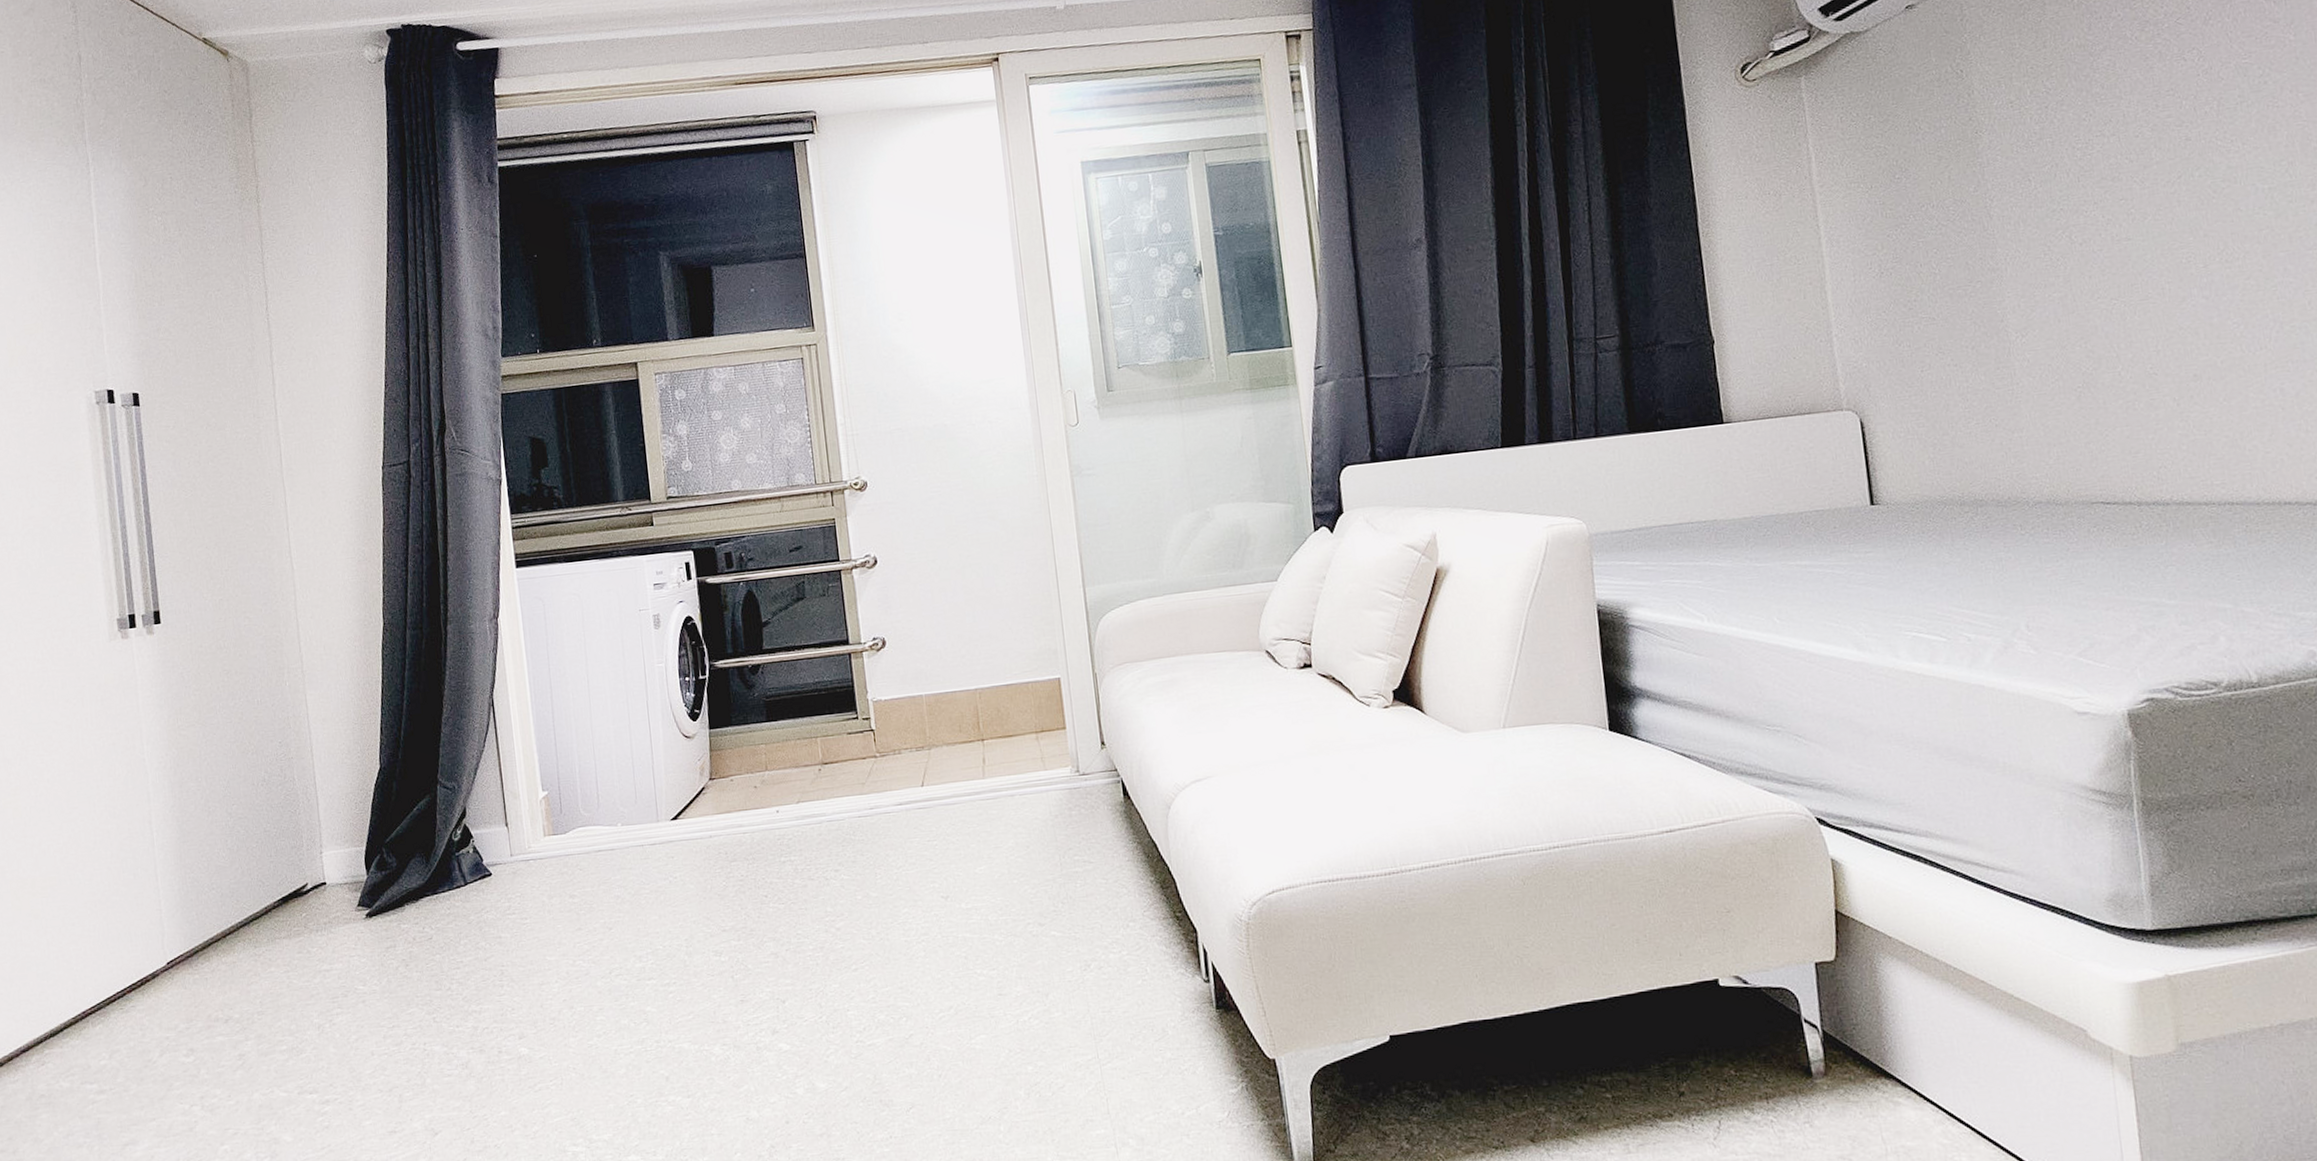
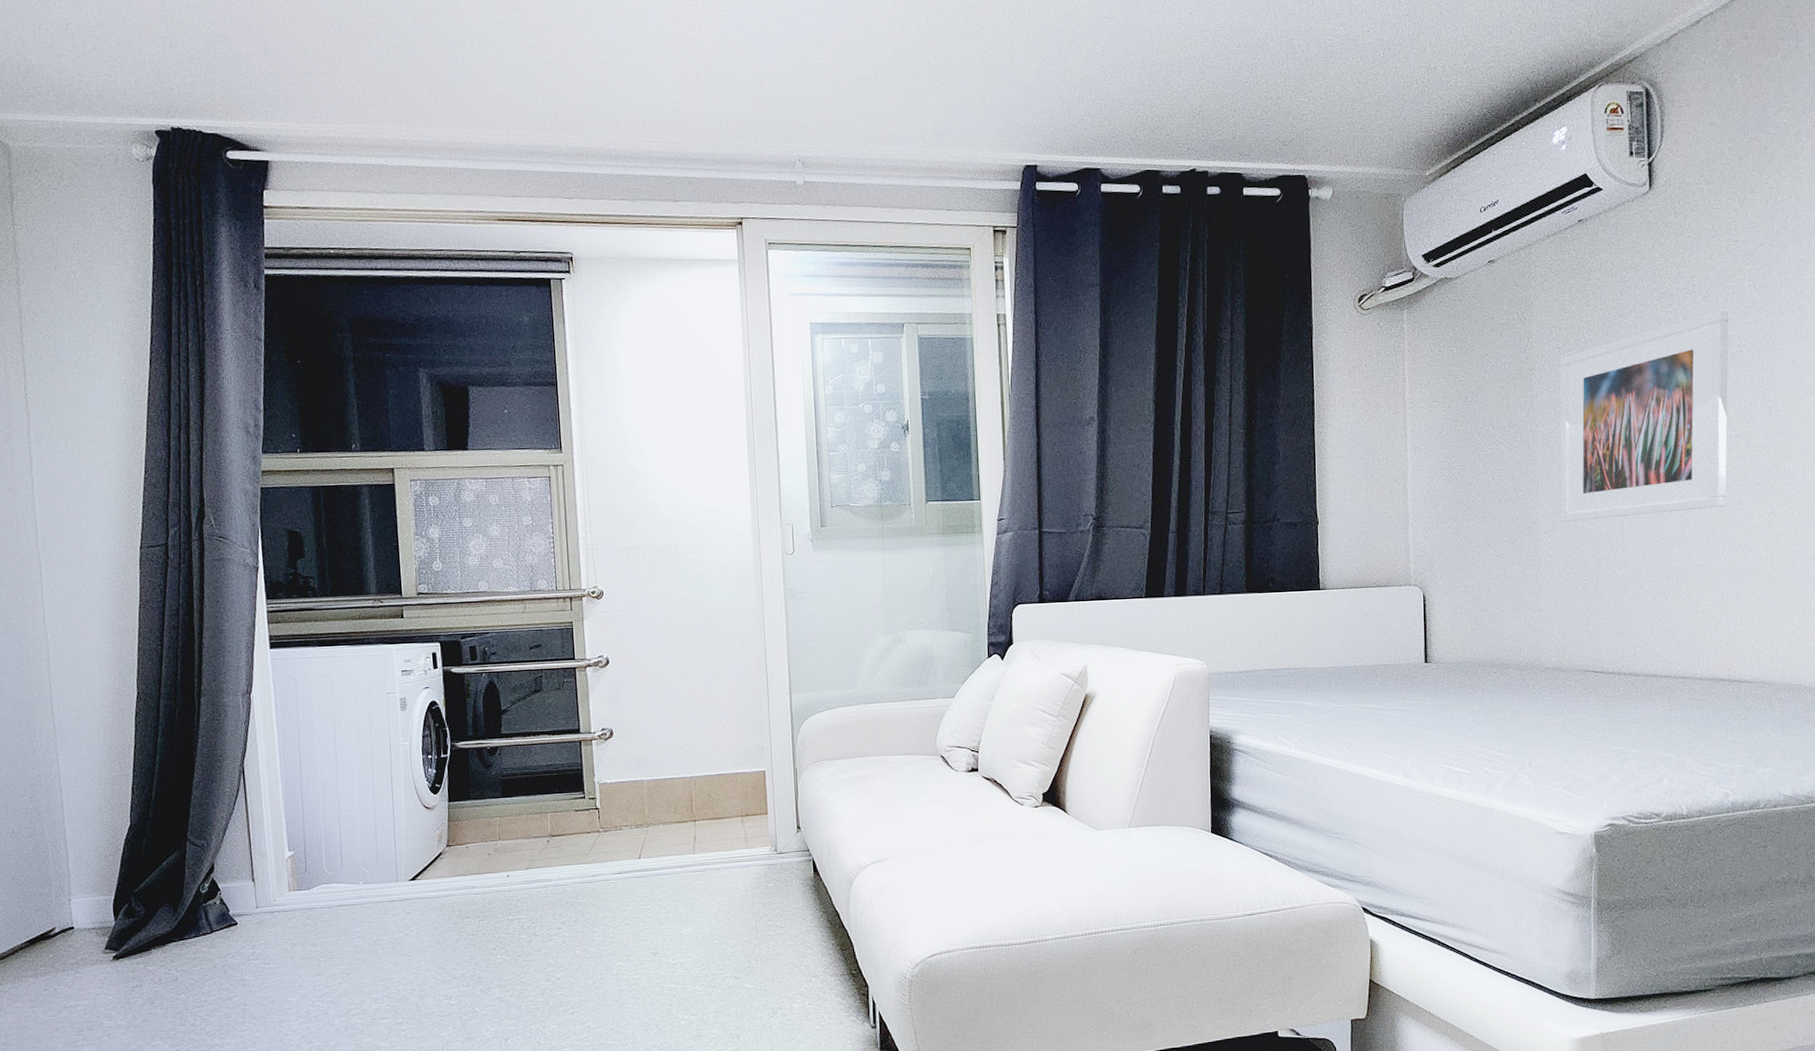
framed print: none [2015,34,2267,318] -> present [1559,310,1728,523]

